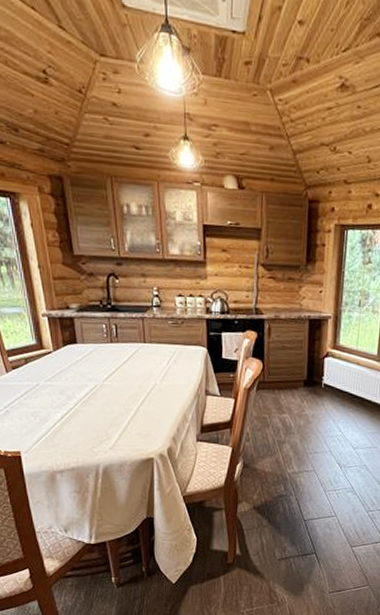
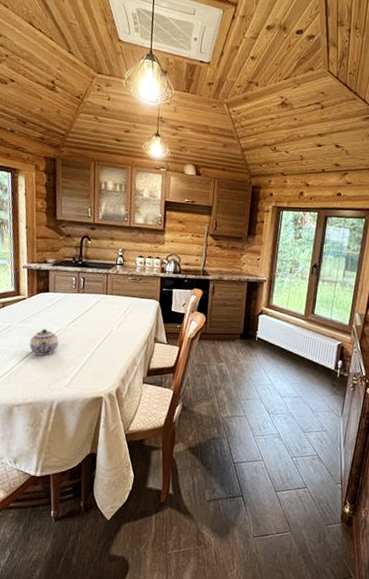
teapot: none [62,385,96,416] -> present [29,328,59,355]

